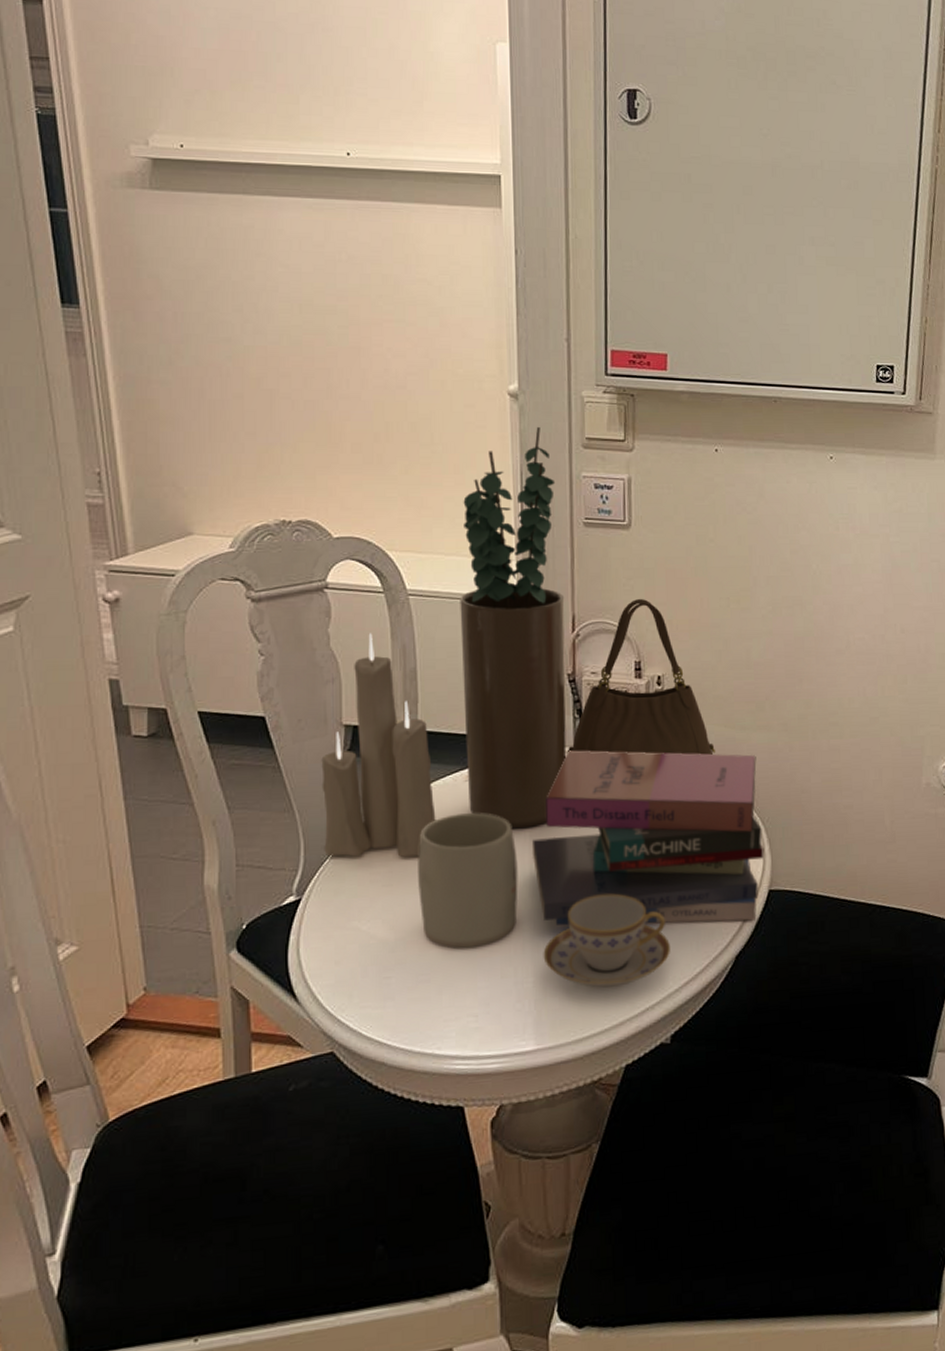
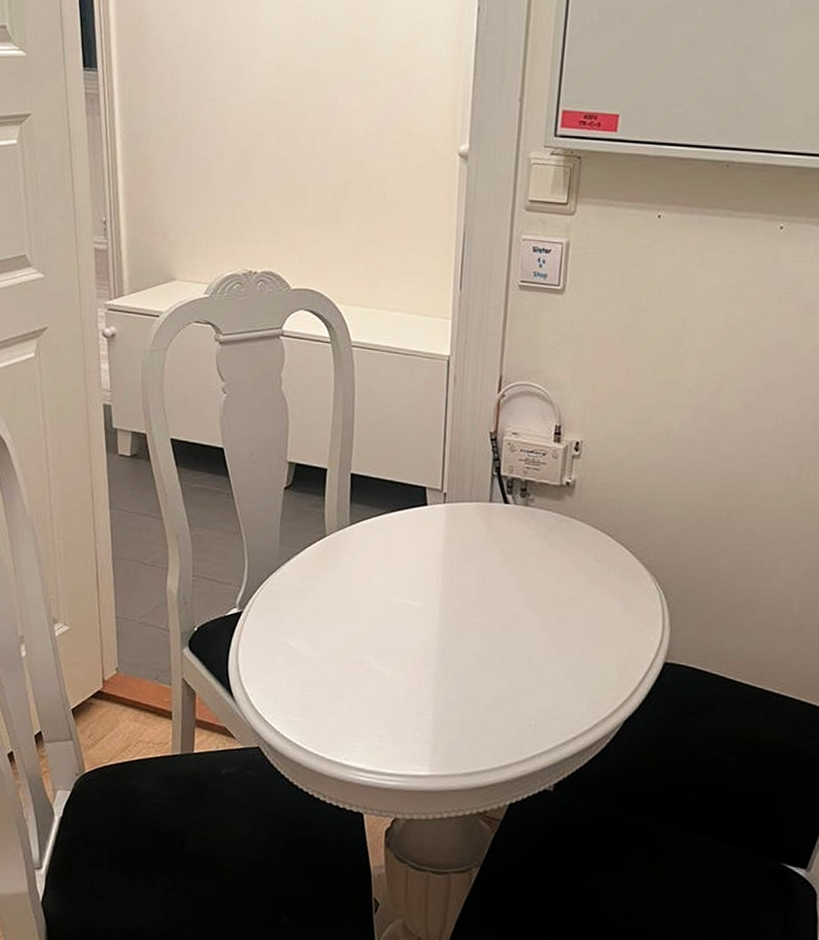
candle: present [321,633,436,858] -> none [264,380,361,588]
mug: present [418,813,518,949] -> none [340,553,429,676]
vase: present [460,426,567,829] -> none [390,187,496,574]
books: present [531,750,765,926] -> none [442,505,666,690]
teacup: present [543,893,670,988] -> none [444,643,562,731]
handbag: present [567,598,716,756] -> none [482,363,627,525]

